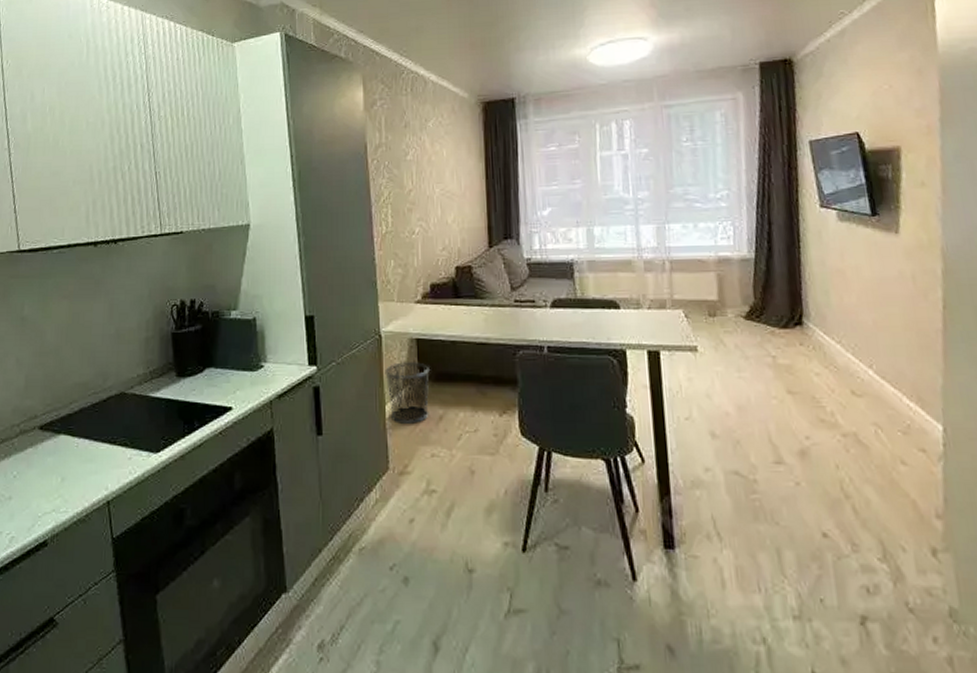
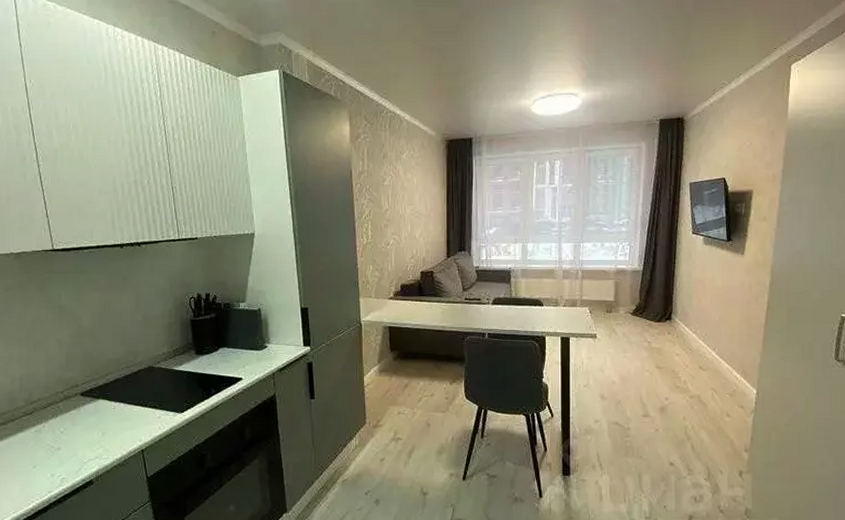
waste bin: present [385,361,430,424] -> none [364,343,398,390]

